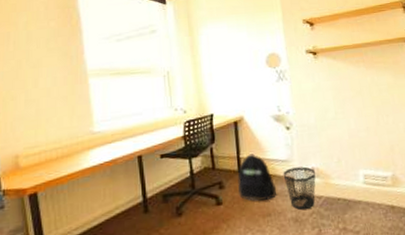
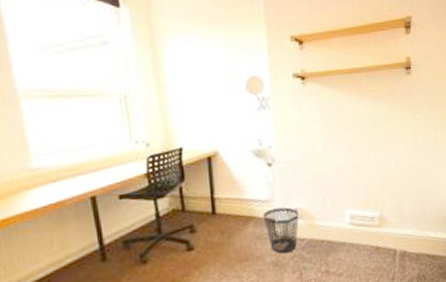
backpack: present [237,154,277,201] -> none [210,193,256,246]

